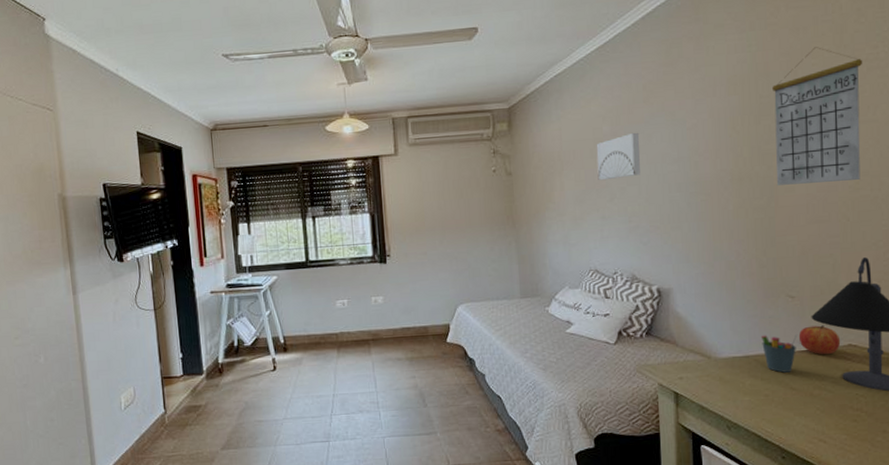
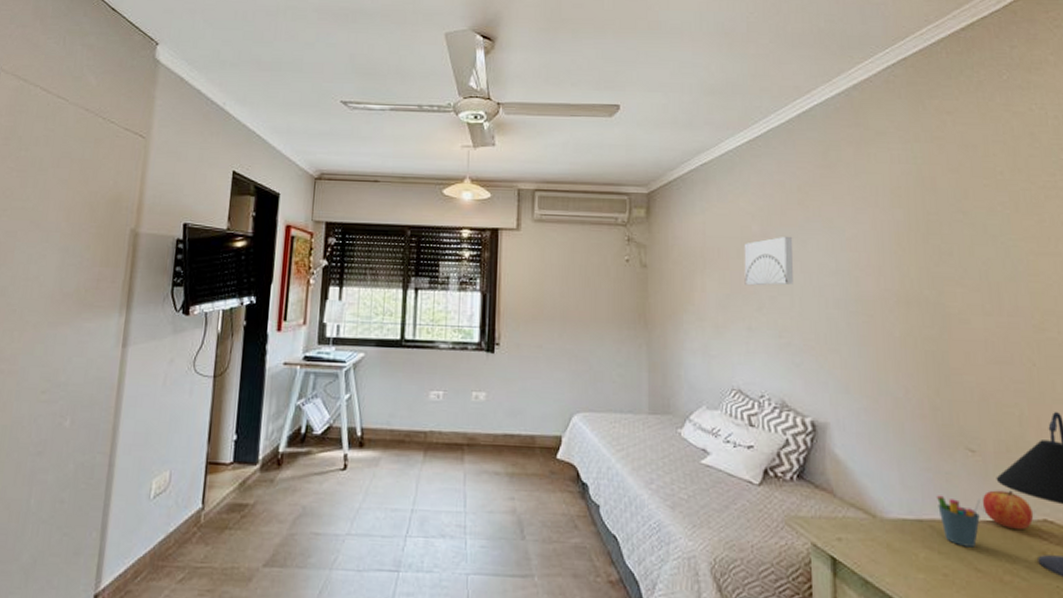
calendar: present [772,47,863,186] -> none [941,167,1045,319]

